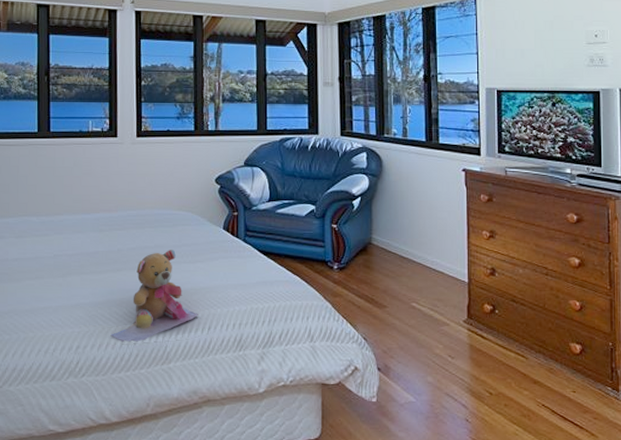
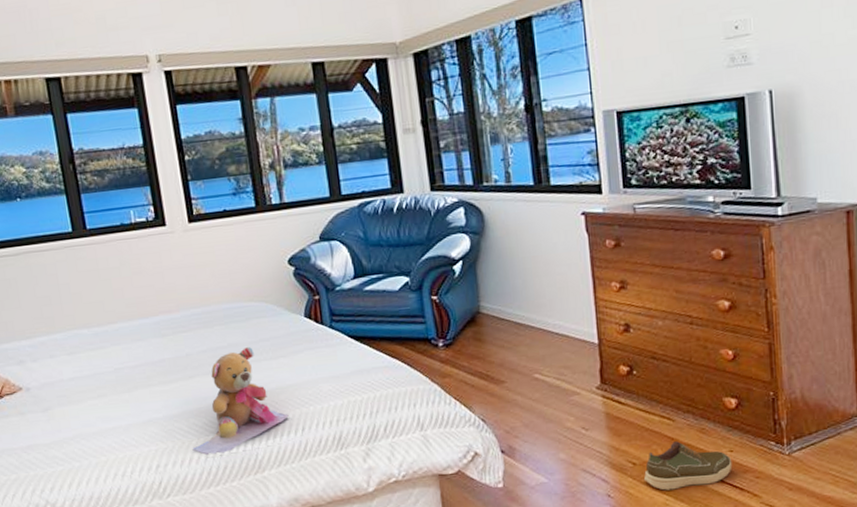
shoe: none [498,377,575,422] -> present [643,441,733,491]

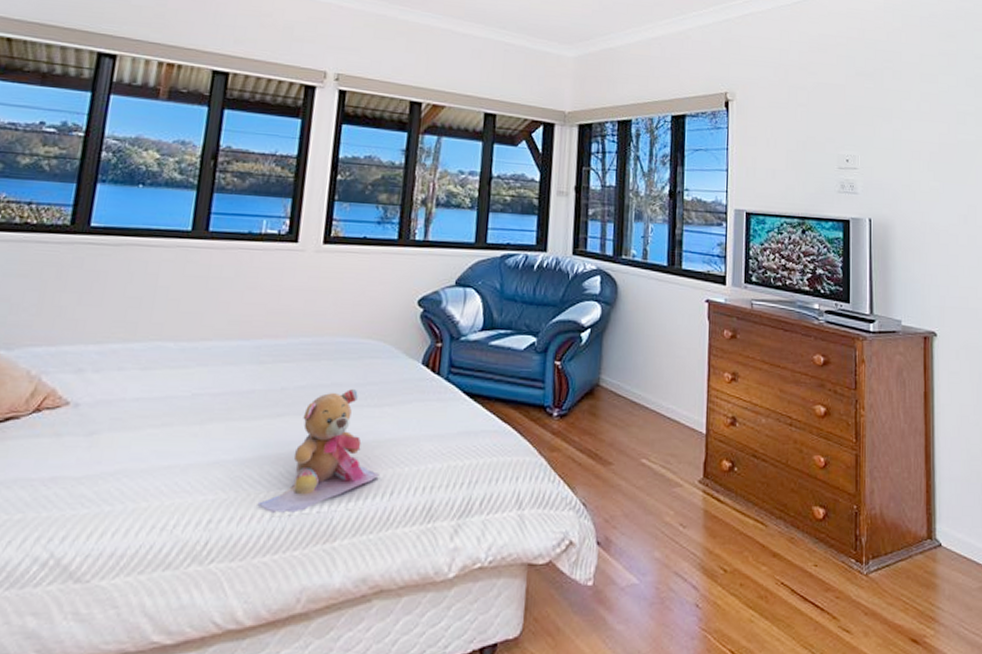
shoe: present [643,441,733,491] -> none [732,549,816,605]

